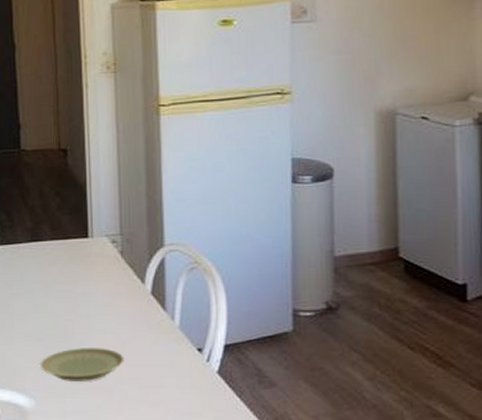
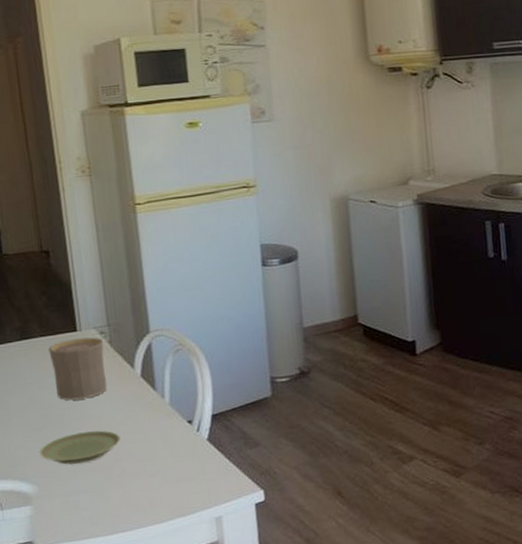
cup: none [58,245,115,312] -> present [48,337,108,401]

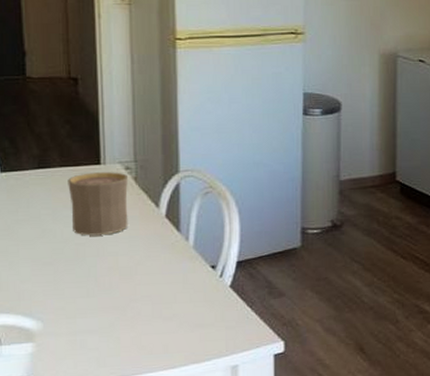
plate: present [39,430,121,465] -> none [48,269,138,302]

